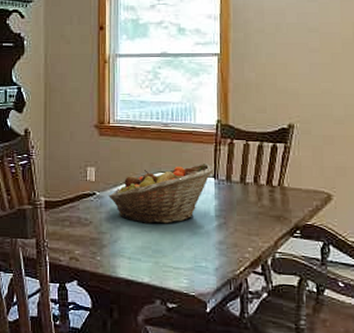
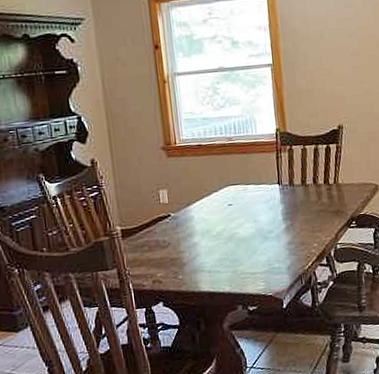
fruit basket: present [109,164,214,224] -> none [183,171,278,237]

